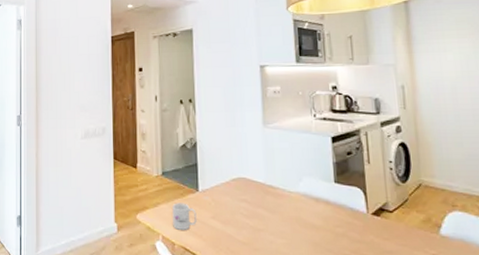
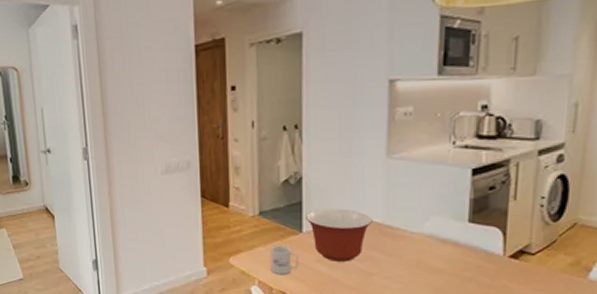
mixing bowl: none [201,170,256,218] -> present [306,208,372,262]

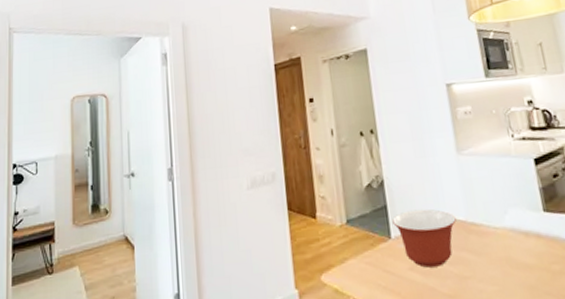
mug: present [271,245,299,274] -> none [362,254,393,289]

